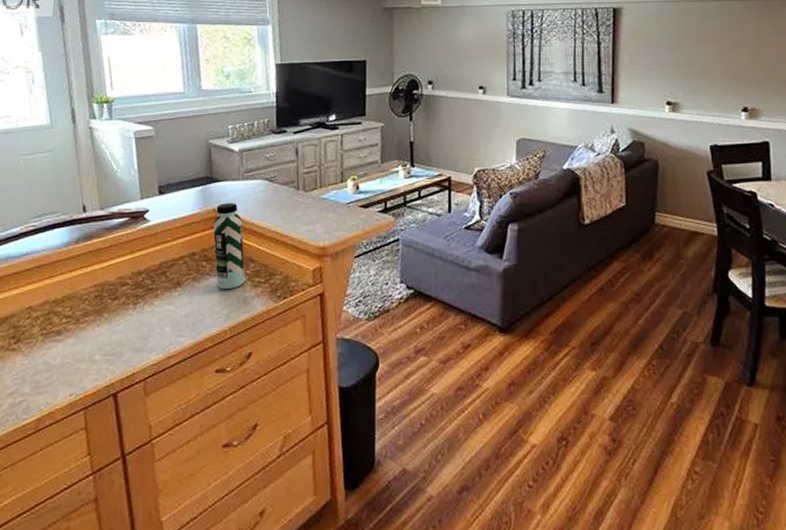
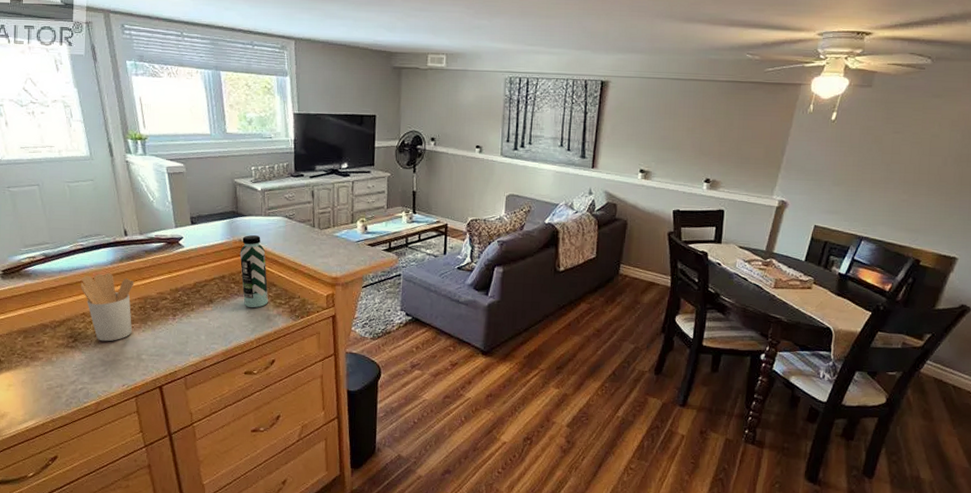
utensil holder: none [29,257,91,341] -> present [81,273,135,342]

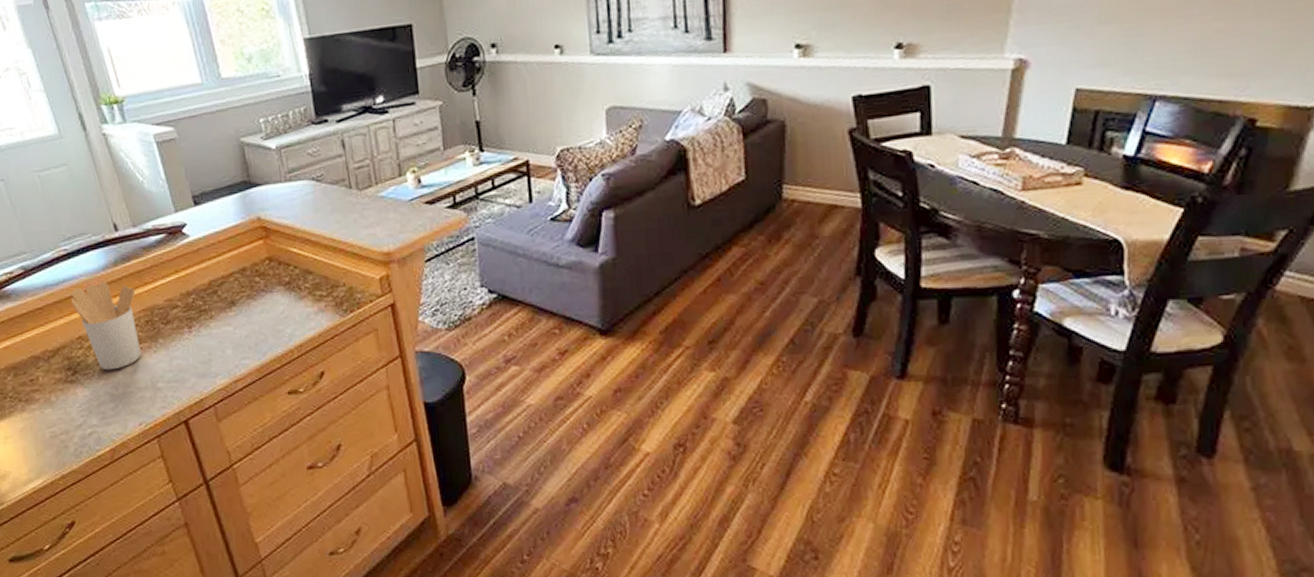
water bottle: present [239,235,268,308] -> none [260,209,305,306]

